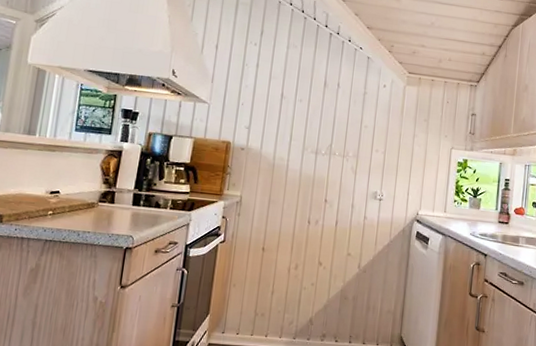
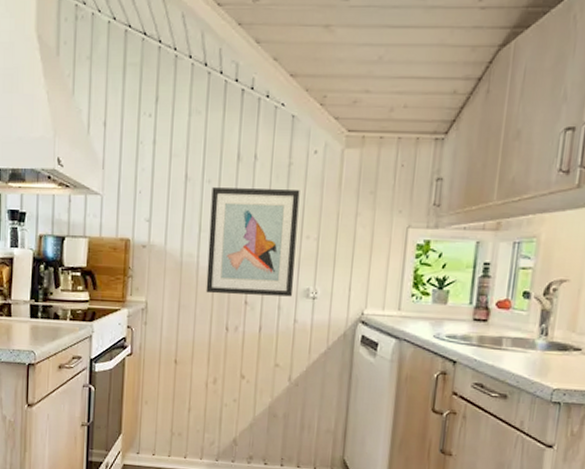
wall art: none [293,106,372,198] -> present [206,187,300,297]

